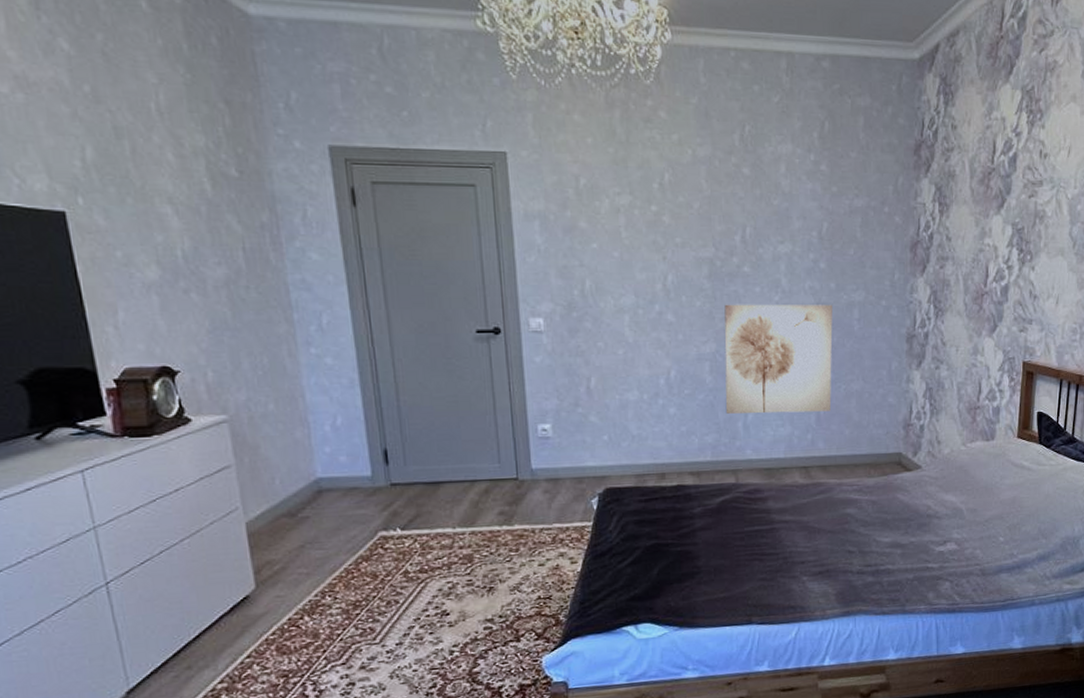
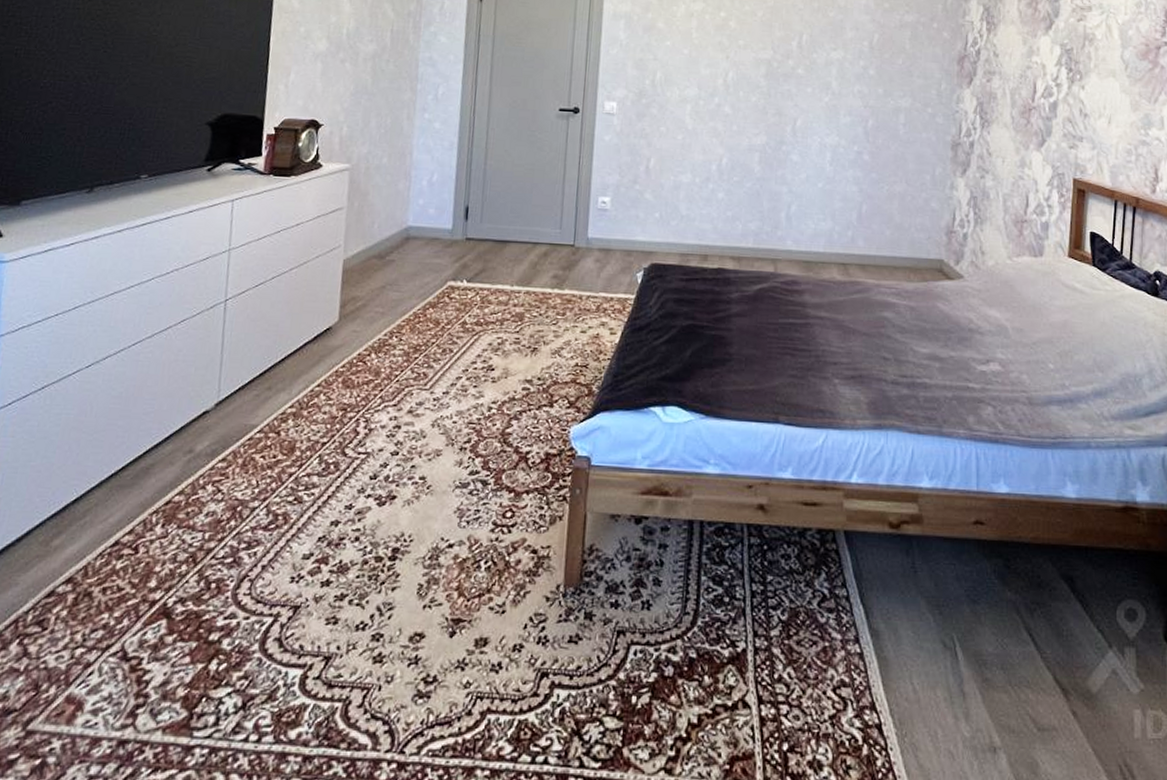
wall art: present [724,304,833,414] -> none [770,101,879,210]

